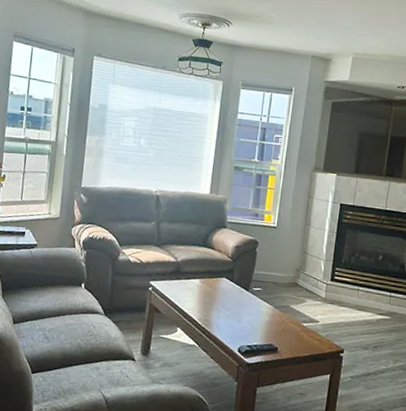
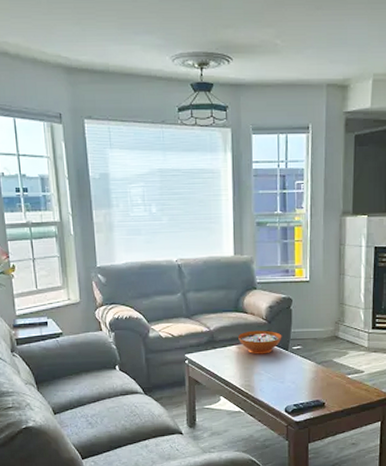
decorative bowl: none [203,266,245,292] -> present [238,330,282,354]

